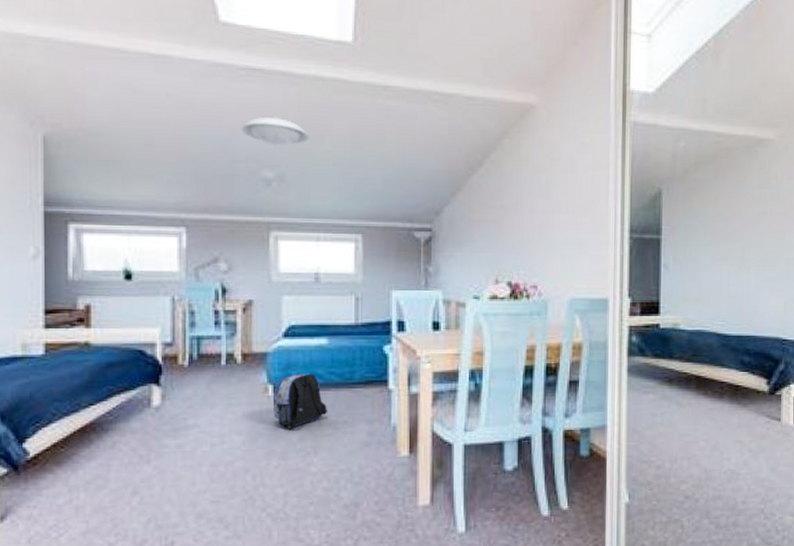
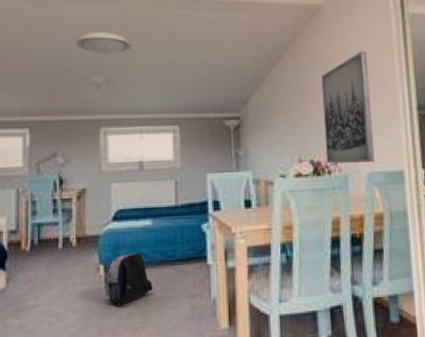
wall art: none [525,162,580,288] -> present [321,52,375,163]

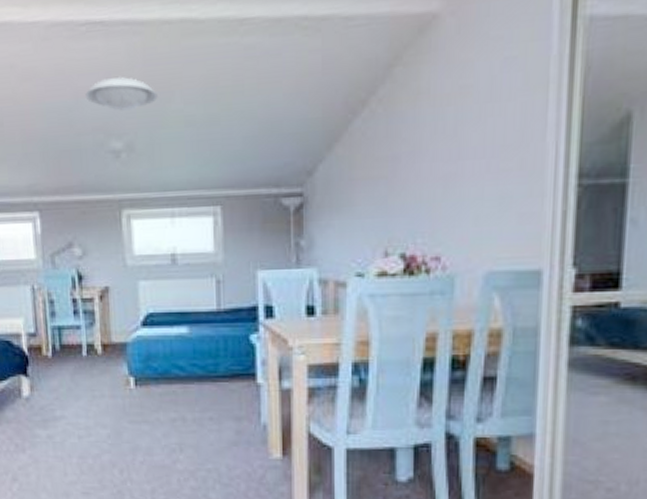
backpack: present [103,253,153,306] -> none [134,365,191,424]
wall art: present [321,52,375,163] -> none [424,86,504,258]

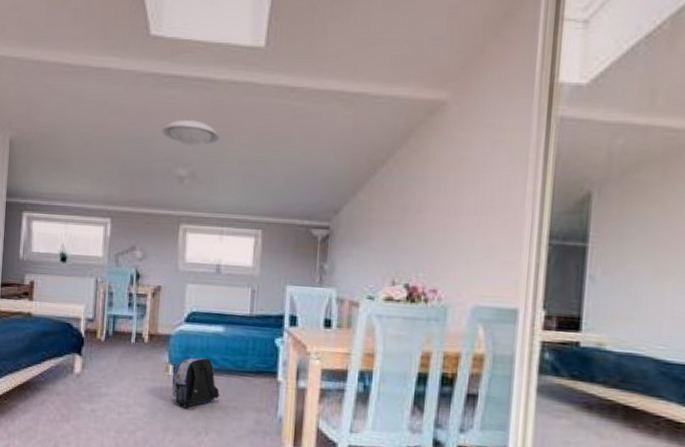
backpack: none [134,365,191,424] -> present [172,356,219,408]

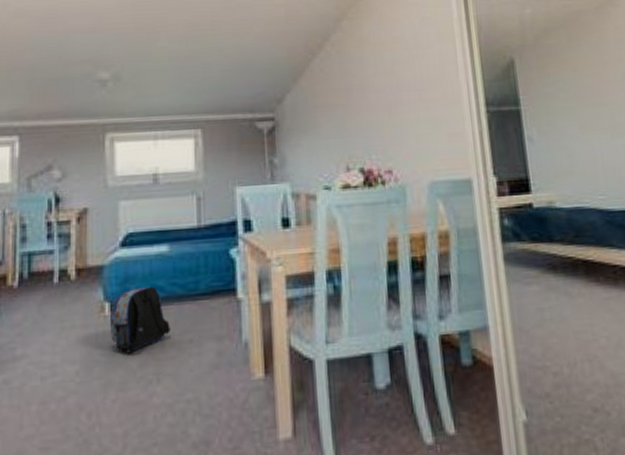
ceiling light: present [161,119,220,146] -> none [76,18,145,46]

